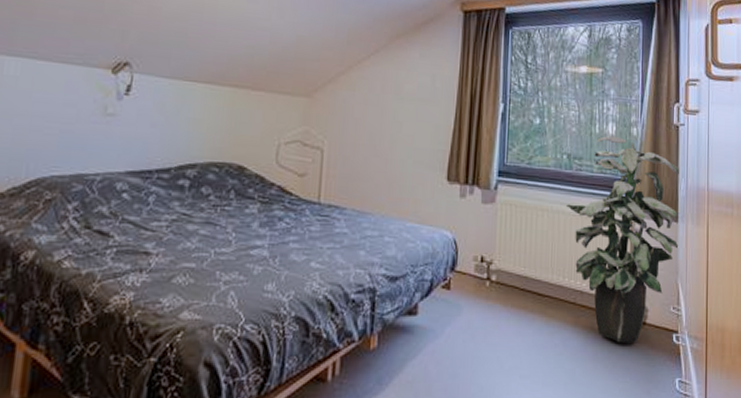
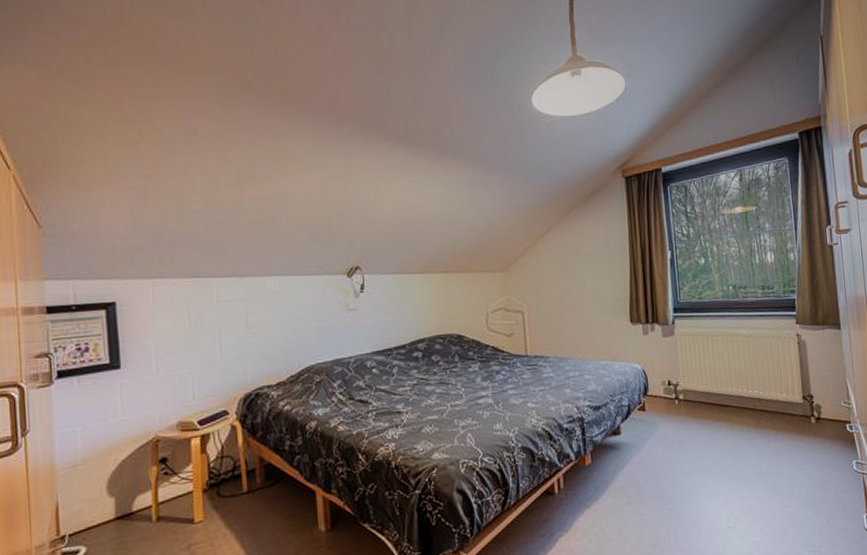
indoor plant: present [565,136,679,343] -> none [736,264,844,437]

